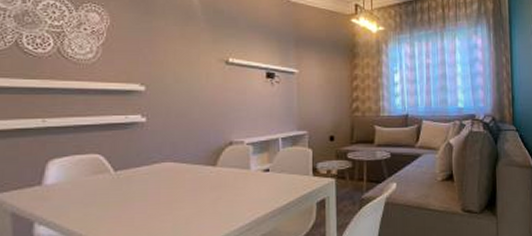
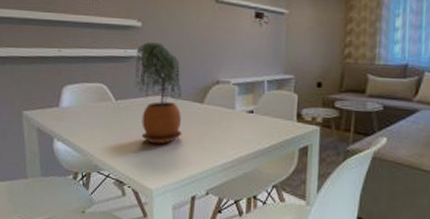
potted plant: none [137,107,193,215] -> present [134,42,182,144]

